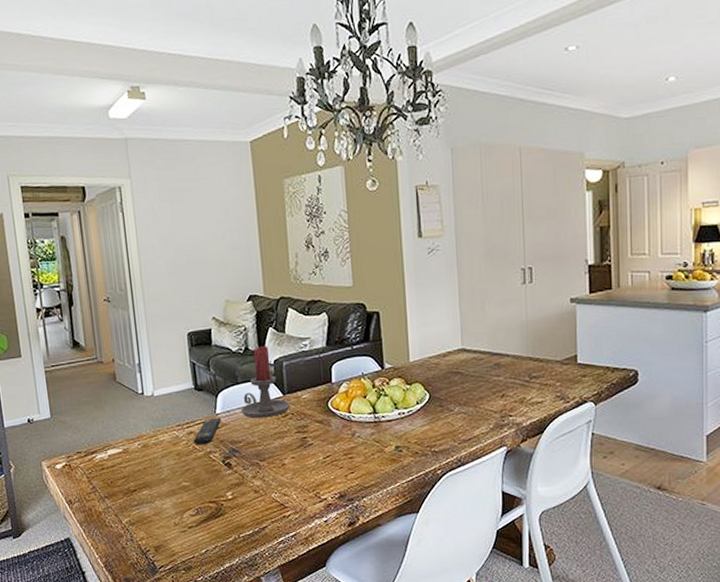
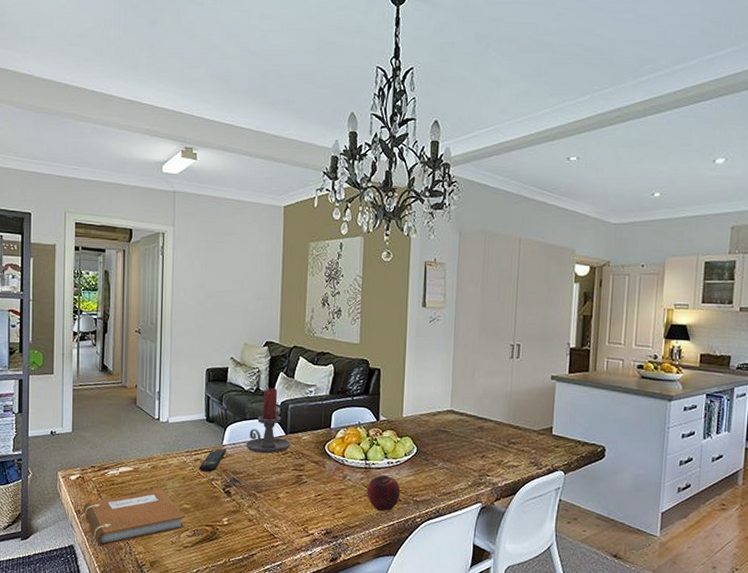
notebook: none [74,469,187,537] -> present [83,489,186,547]
fruit: none [379,427,417,467] -> present [366,474,401,512]

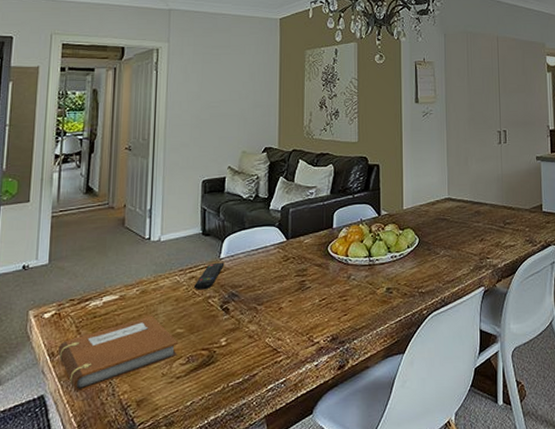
candle holder: present [245,388,291,454] -> none [244,193,293,263]
fruit: present [366,474,401,512] -> none [372,269,406,308]

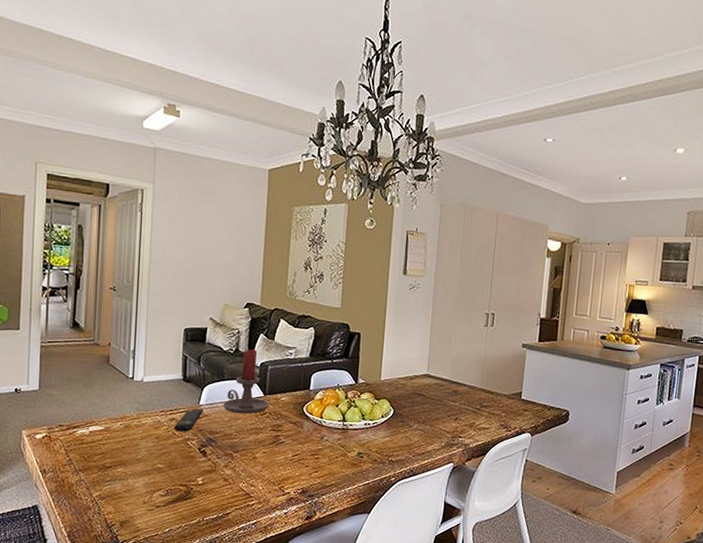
notebook: present [58,315,179,392] -> none [49,449,159,507]
candle holder: none [244,193,293,263] -> present [223,349,269,414]

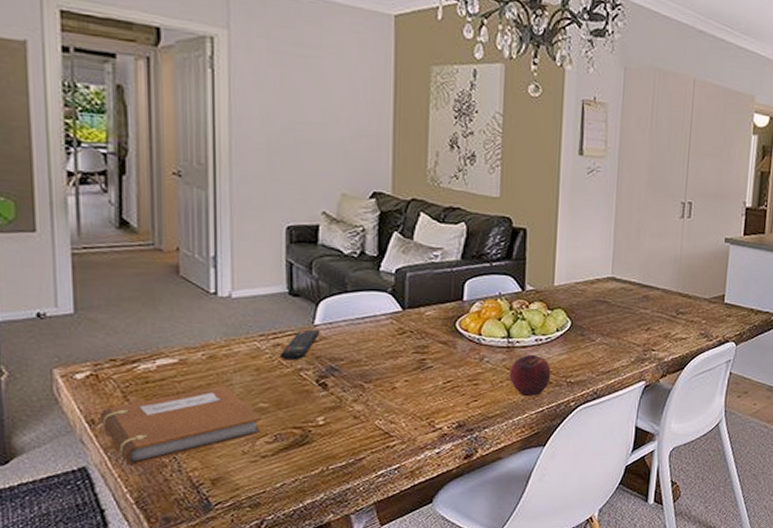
notebook: none [49,449,159,507] -> present [100,385,263,466]
candle holder: present [223,349,269,414] -> none [346,252,410,334]
fruit: none [343,435,377,471] -> present [509,354,551,397]

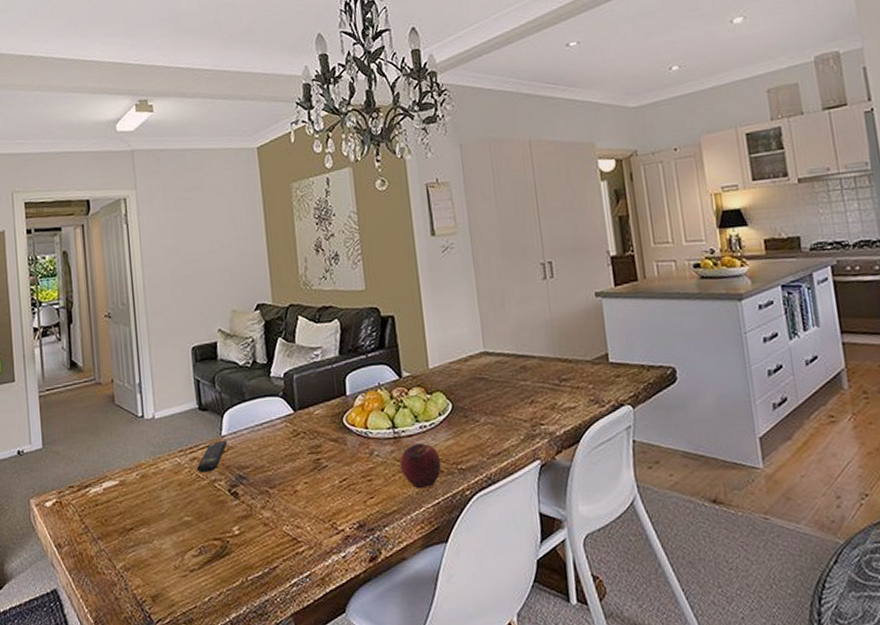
notebook: present [100,385,263,466] -> none [64,502,189,586]

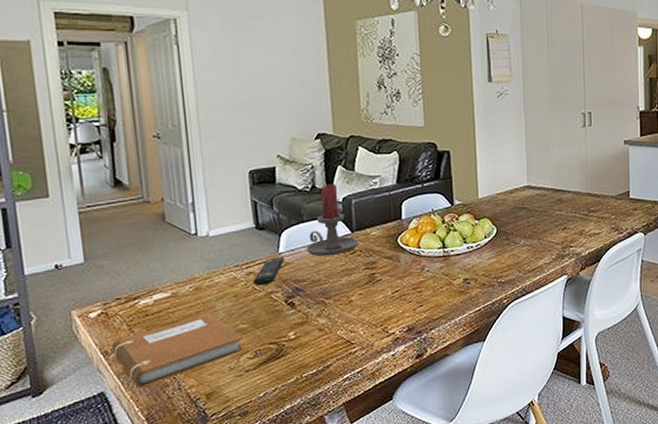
notebook: none [64,502,189,586] -> present [111,312,245,388]
candle holder: none [248,358,302,440] -> present [305,184,359,257]
fruit: present [399,442,442,489] -> none [447,260,484,299]

